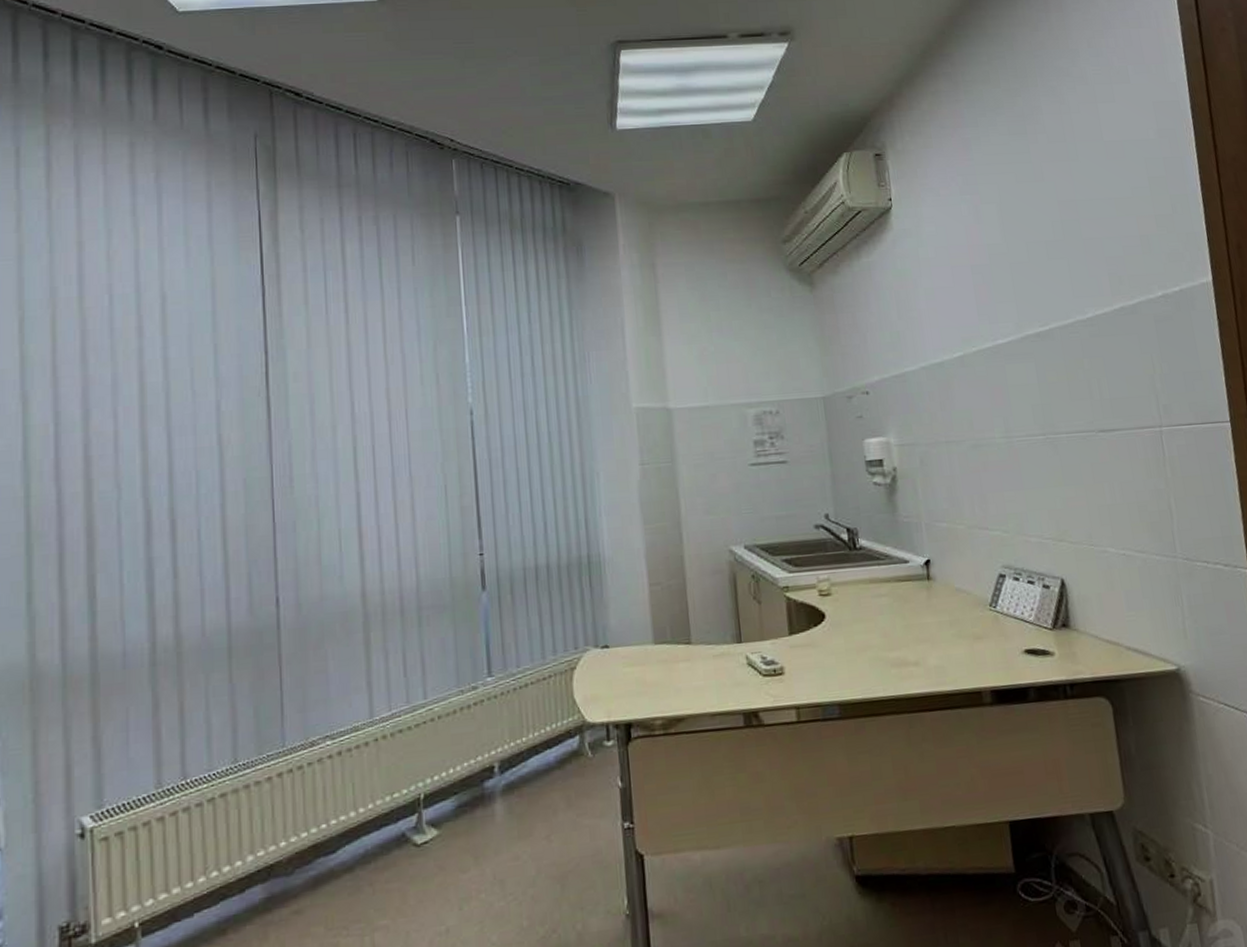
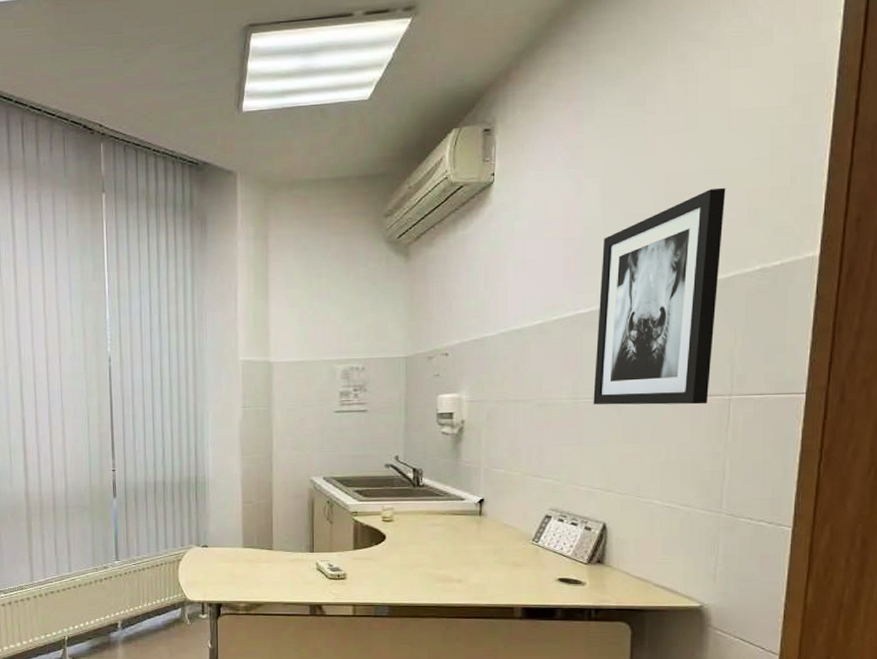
wall art: none [1009,215,1140,443] -> present [593,187,726,405]

